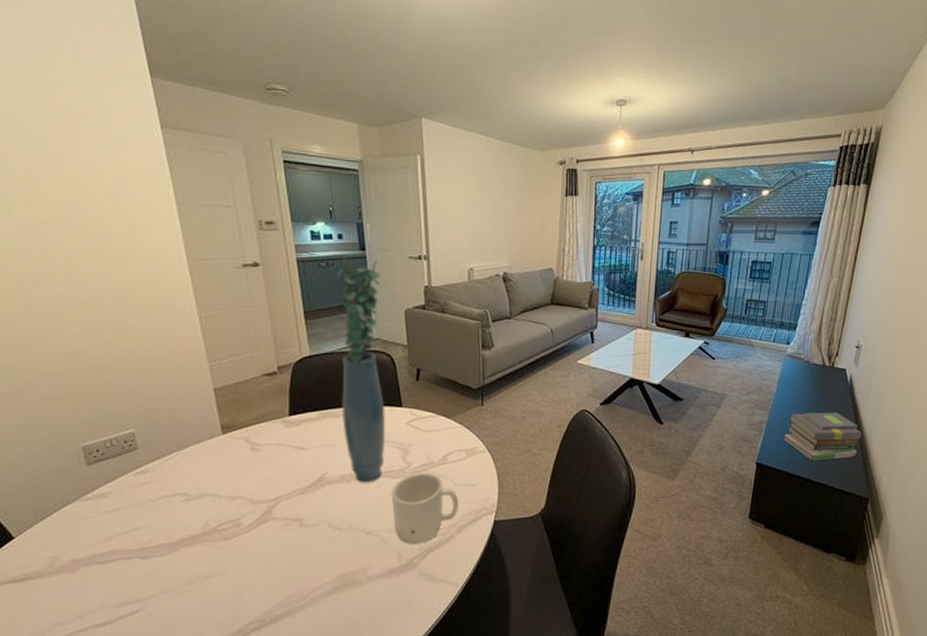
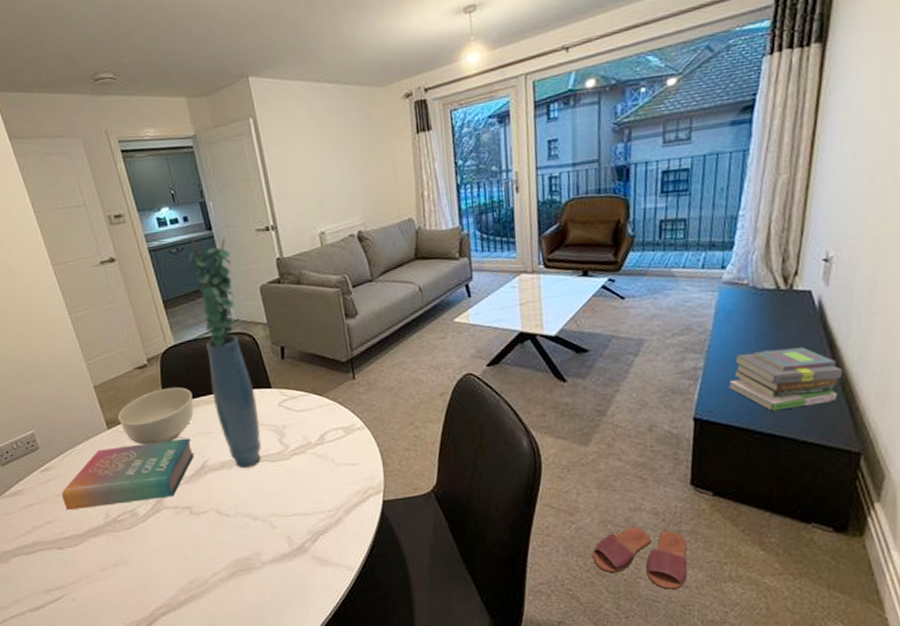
book: none [155,449,314,518] -> present [61,438,195,511]
bowl: none [235,397,321,453] -> present [117,387,194,445]
mug: present [391,472,459,544] -> none [272,454,344,528]
slippers: none [668,552,741,607] -> present [592,526,687,589]

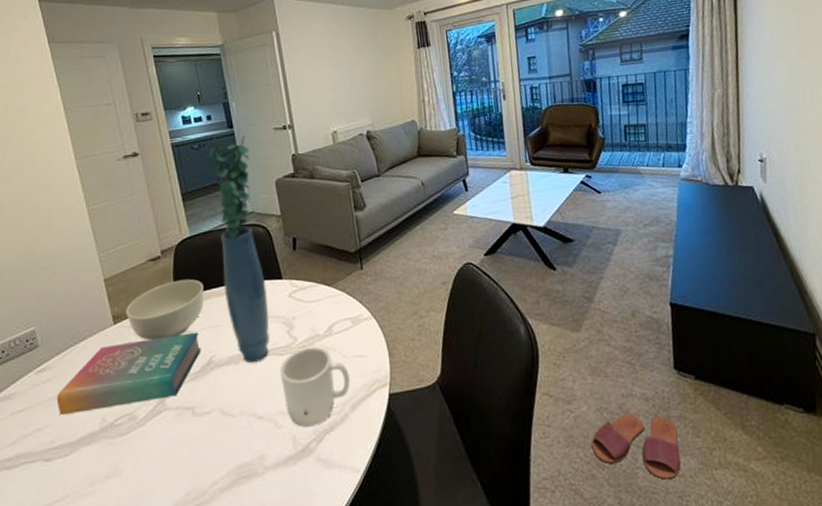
mug: none [272,454,344,528] -> present [279,346,350,427]
books: present [729,347,843,411] -> none [696,236,789,295]

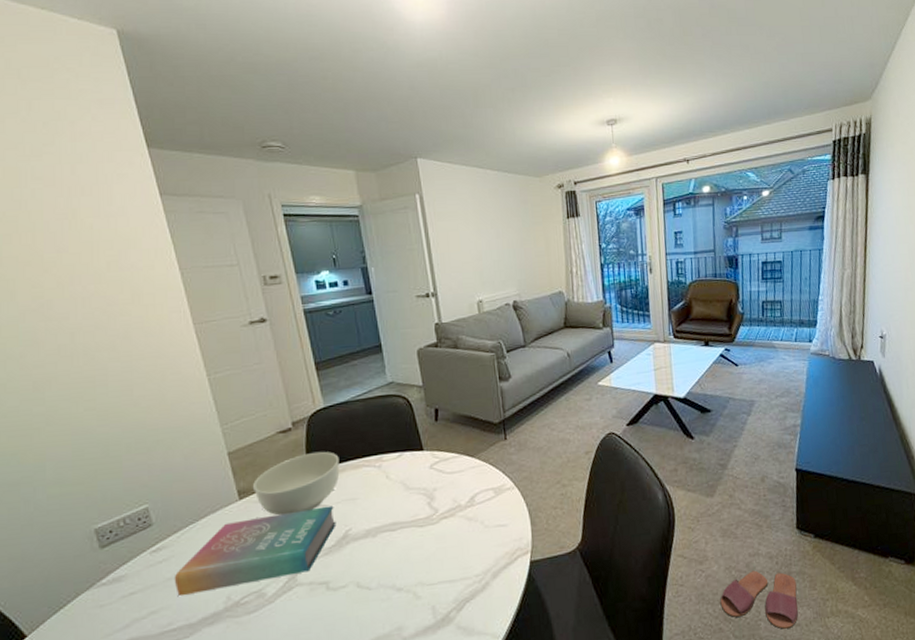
vase: present [209,135,270,363] -> none [345,301,409,535]
mug: present [279,346,350,427] -> none [419,517,492,597]

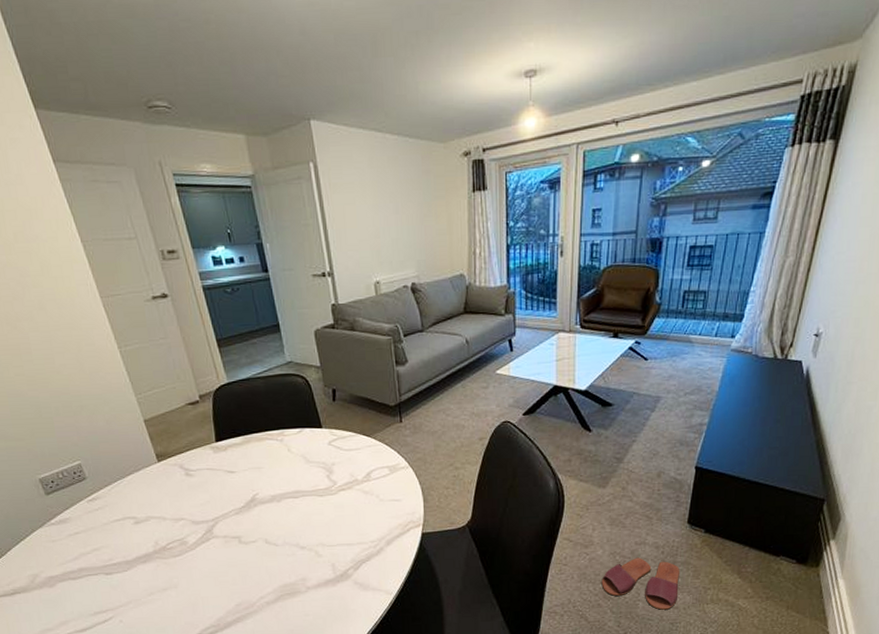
book: present [174,505,336,597] -> none [109,472,245,539]
bowl: present [252,451,340,516] -> none [168,423,246,478]

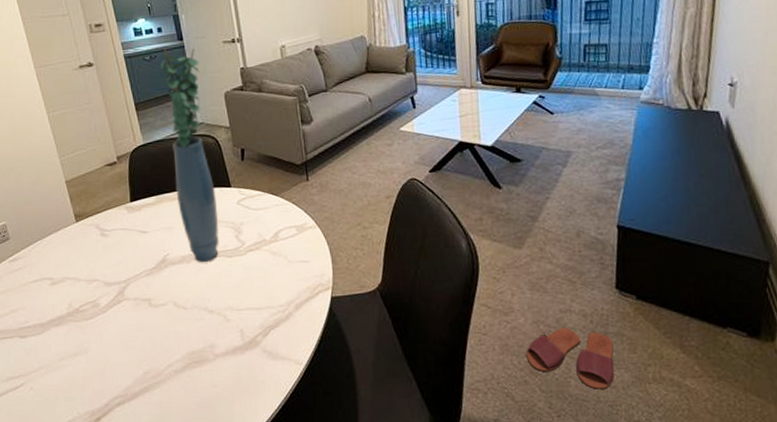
vase: none [243,279,310,501] -> present [160,47,219,262]

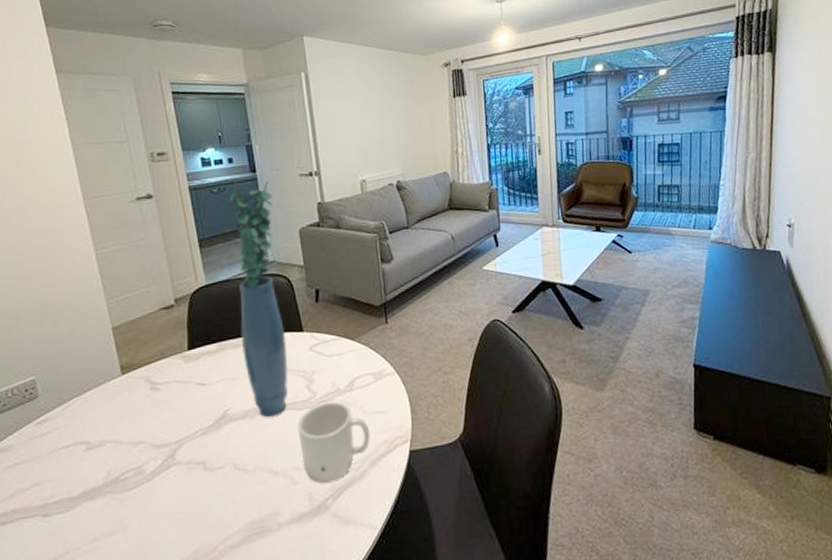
mug: none [228,250,295,322] -> present [297,401,370,483]
slippers: present [526,327,614,389] -> none [610,472,696,537]

